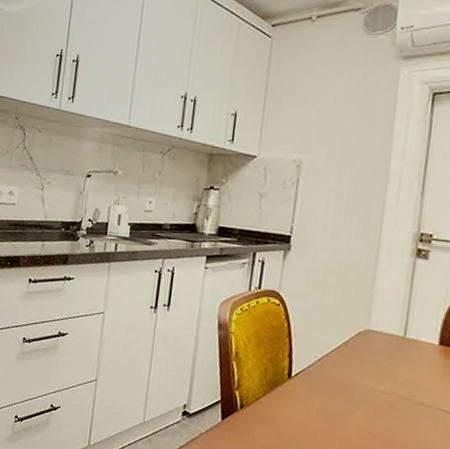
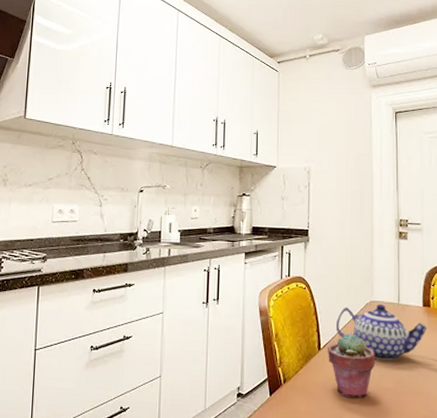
potted succulent: none [299,363,364,441] -> present [328,332,375,398]
teapot: none [315,332,442,404] -> present [337,304,428,360]

